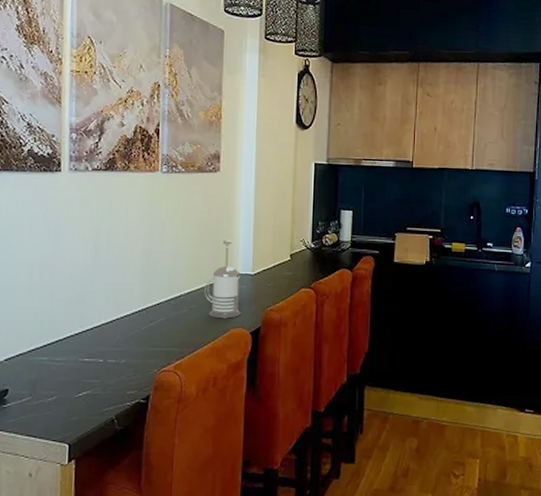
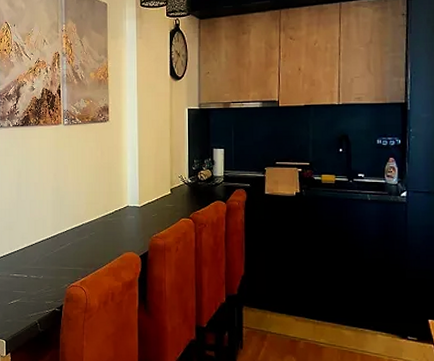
french press: present [204,240,241,319] -> none [101,178,131,244]

